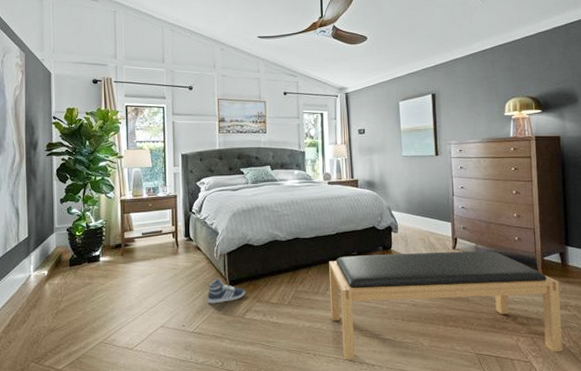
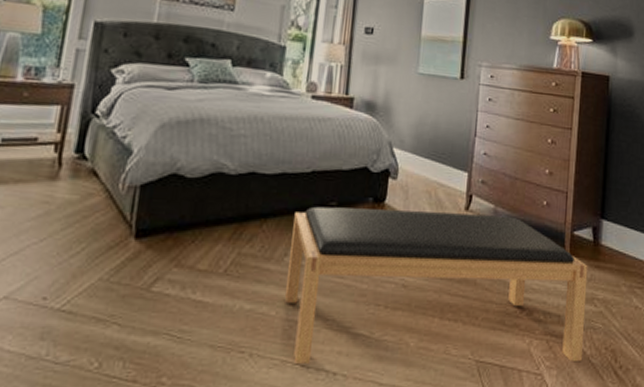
sneaker: present [207,278,246,304] -> none [93,224,160,265]

